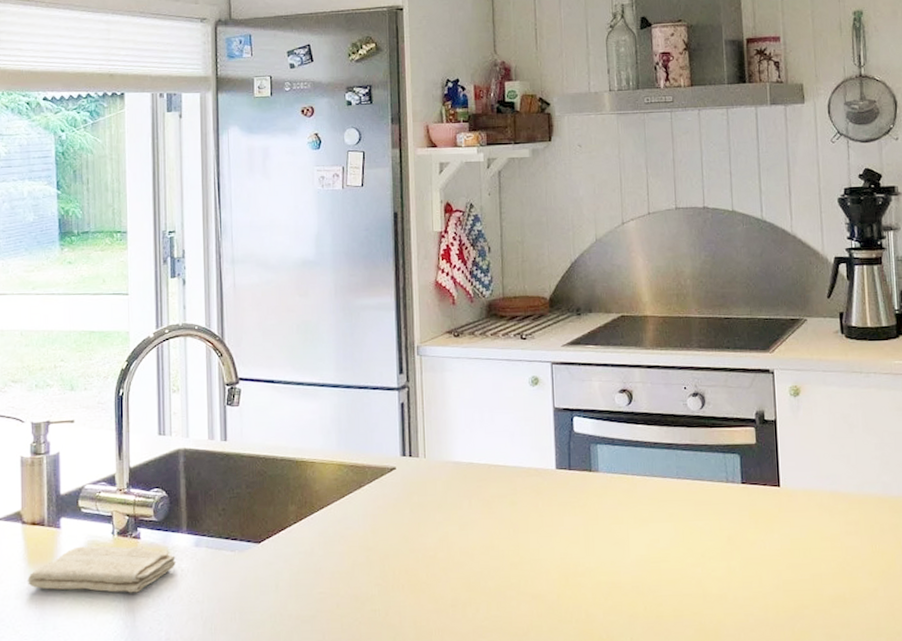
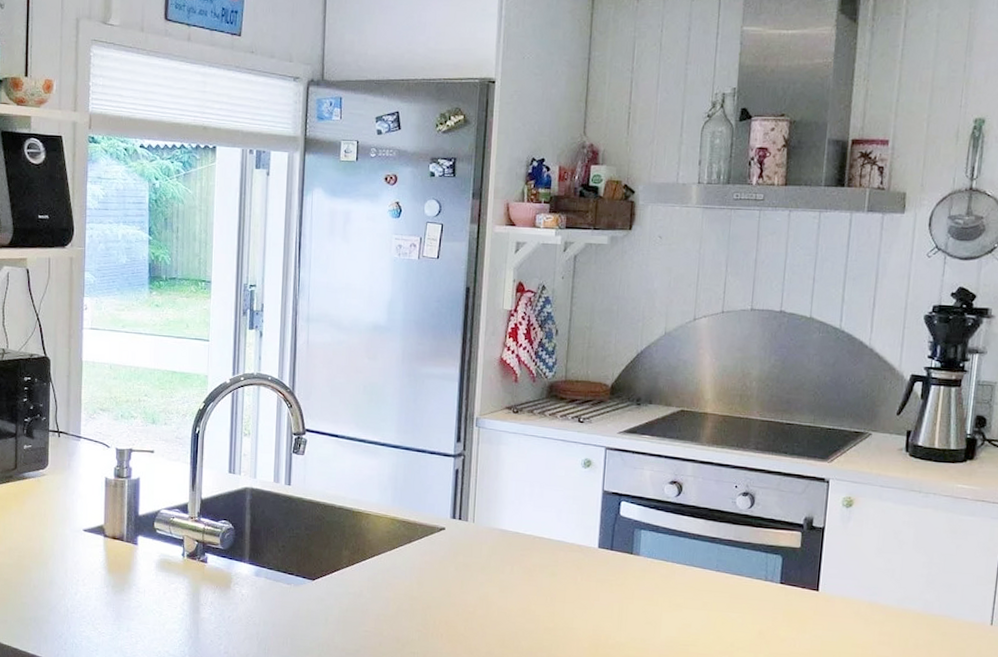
washcloth: present [28,546,176,593] -> none [107,562,237,609]

